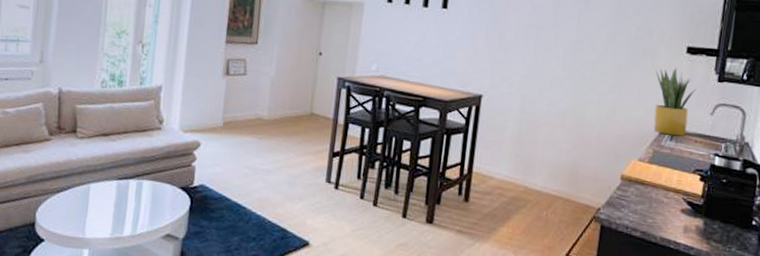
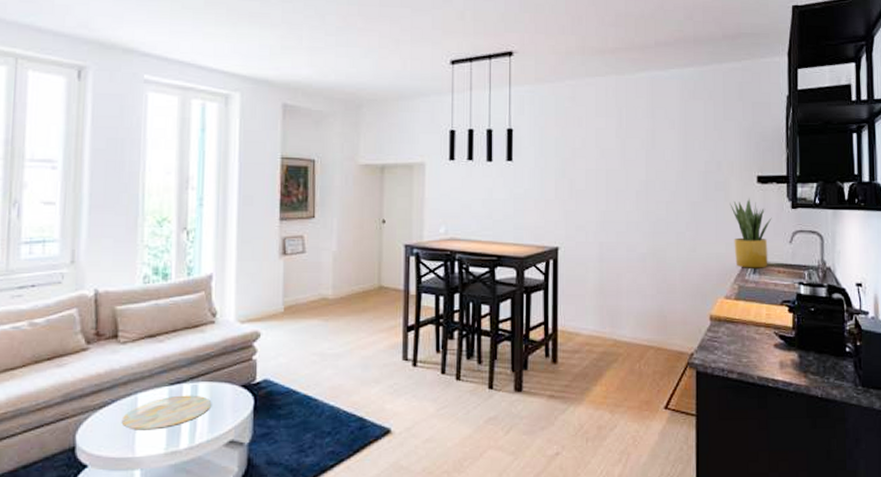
decorative tray: none [75,189,154,217] -> present [121,395,212,430]

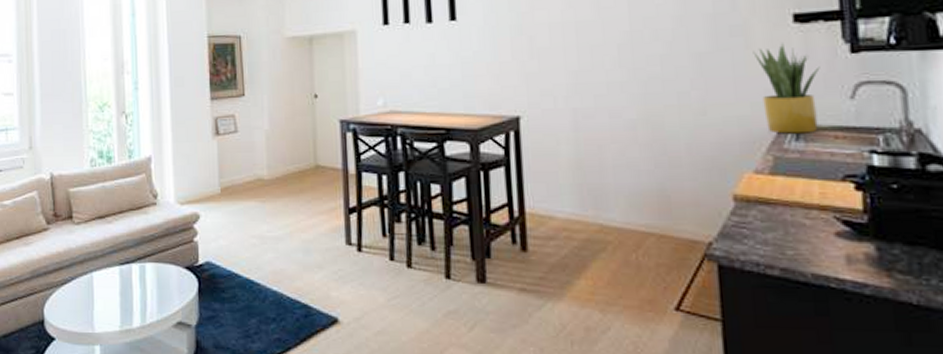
decorative tray: present [121,395,212,430] -> none [80,275,159,308]

